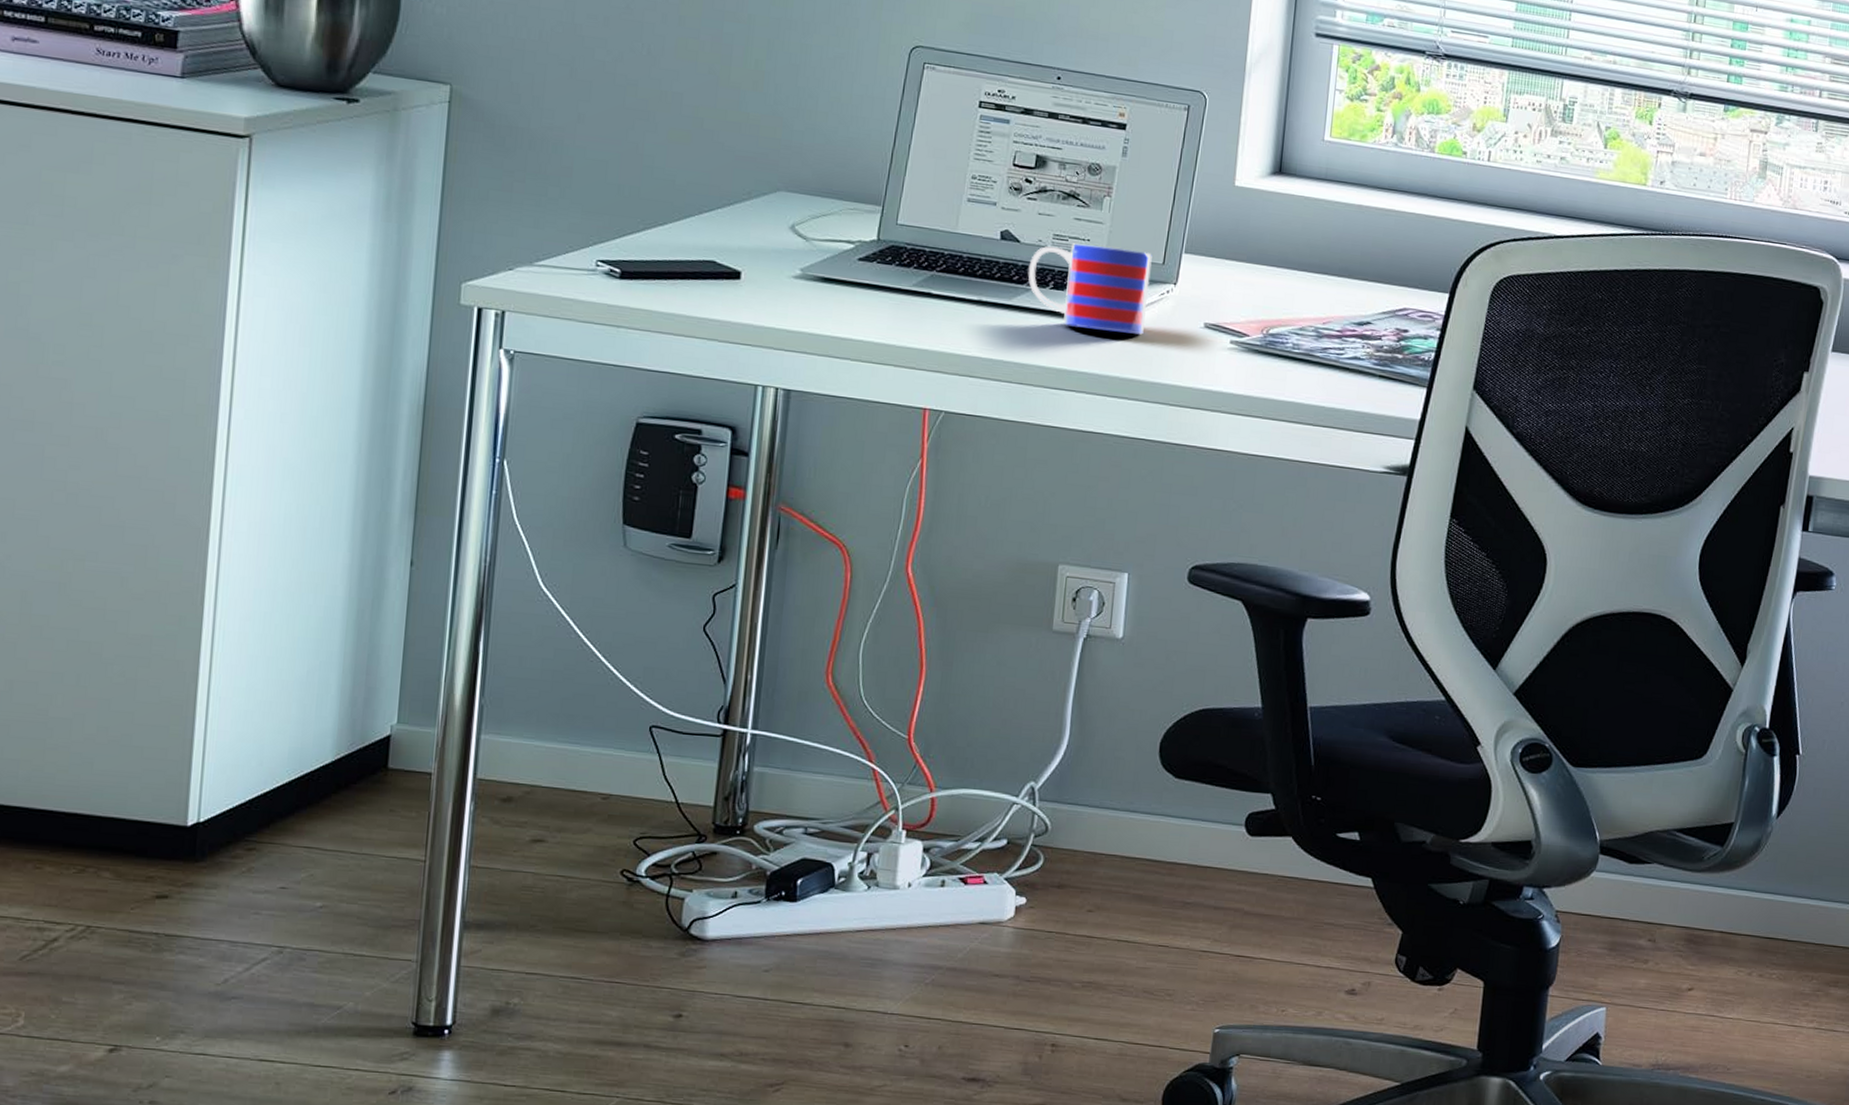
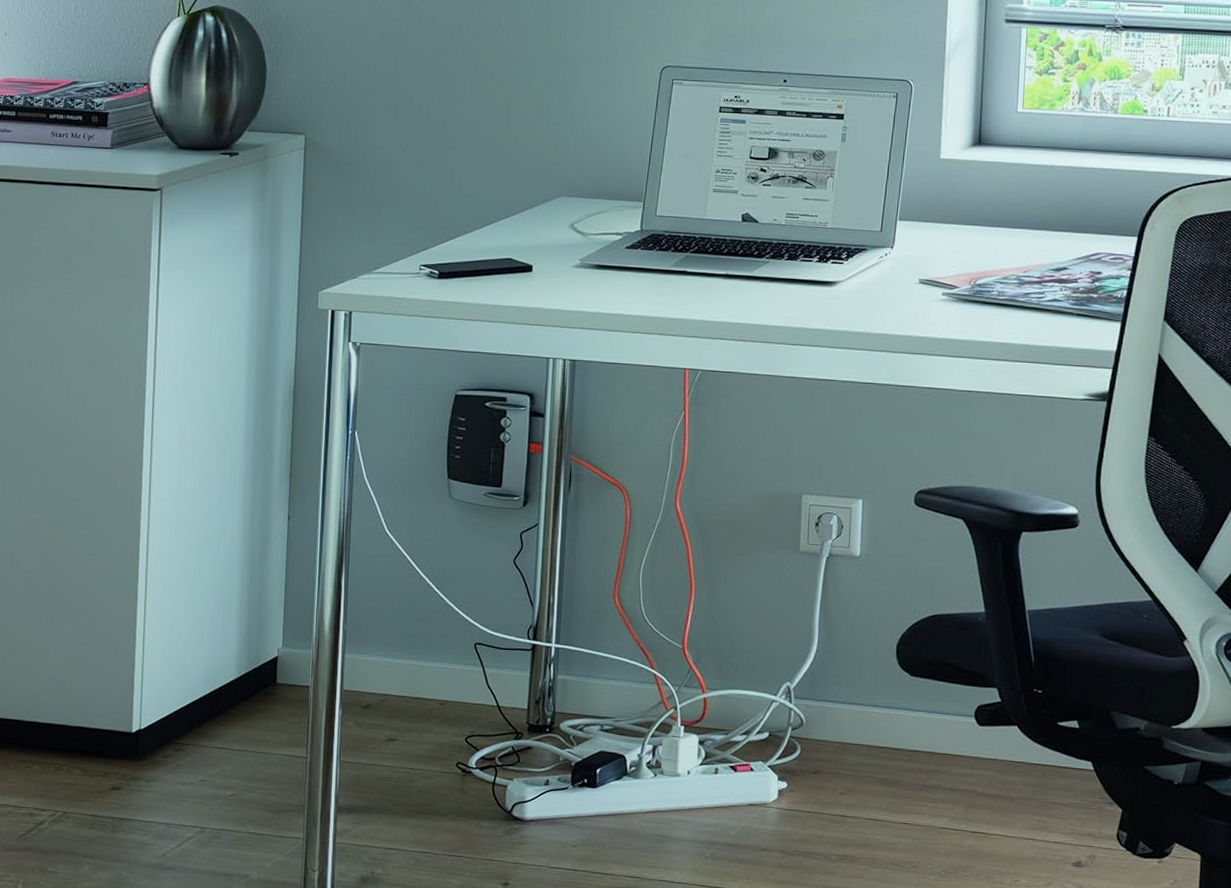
mug: present [1028,243,1152,335] -> none [766,219,871,293]

